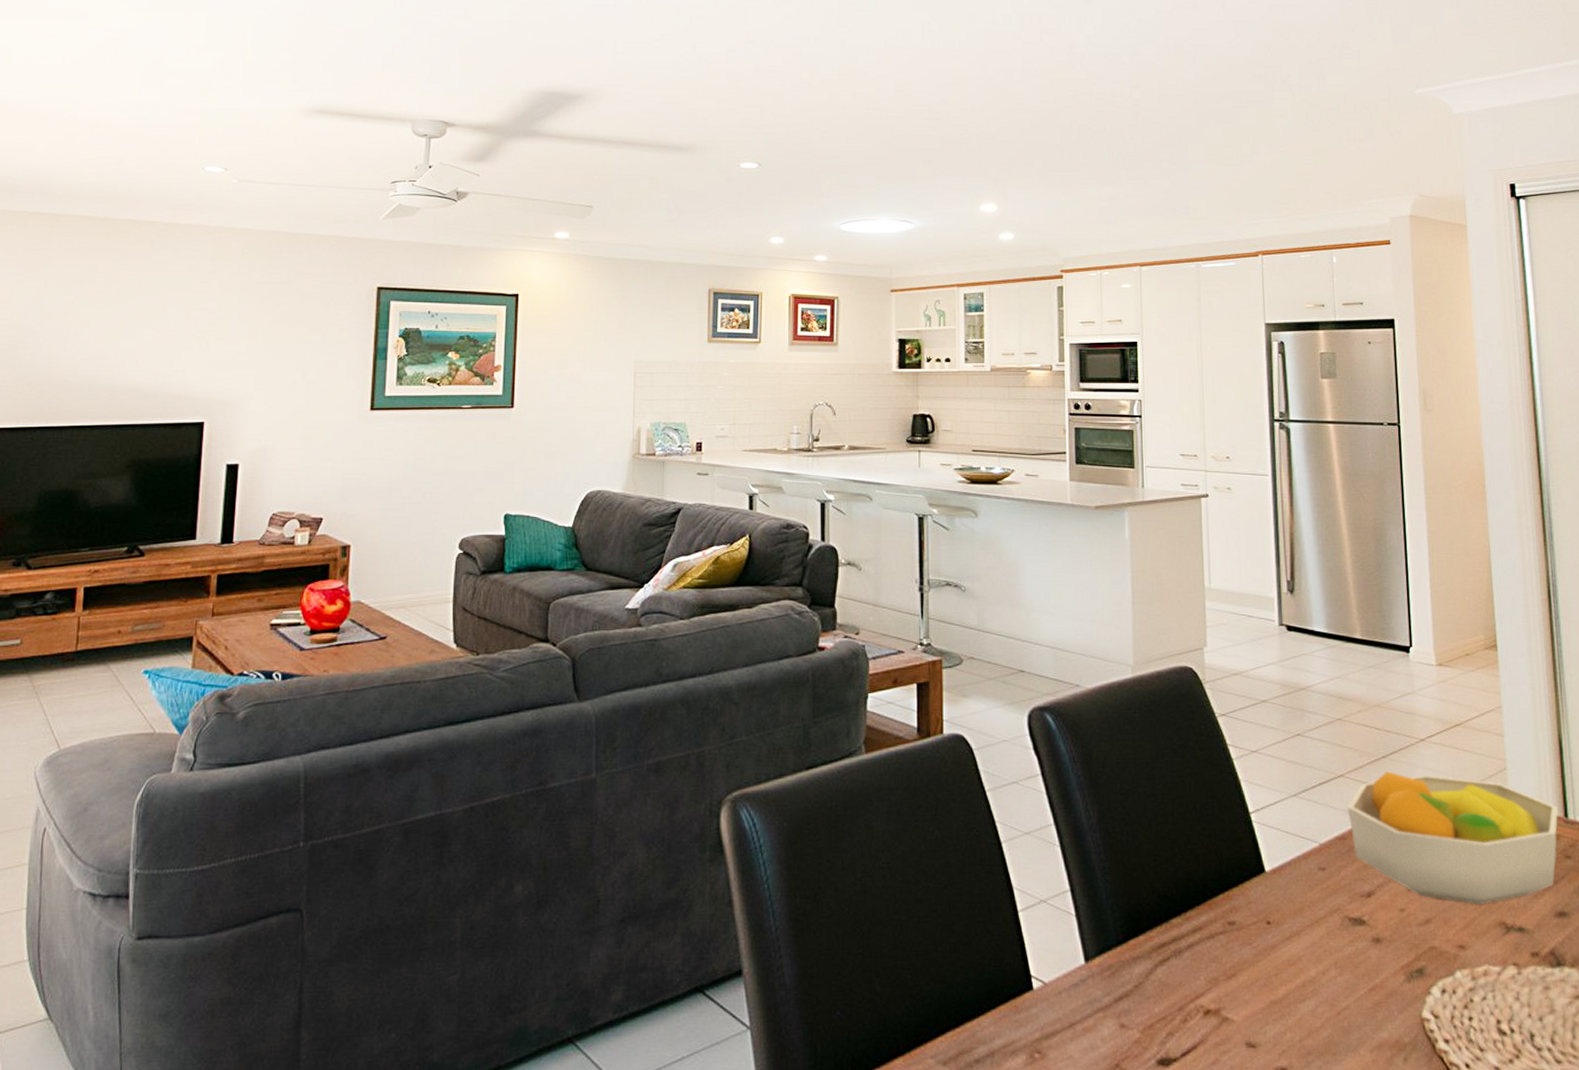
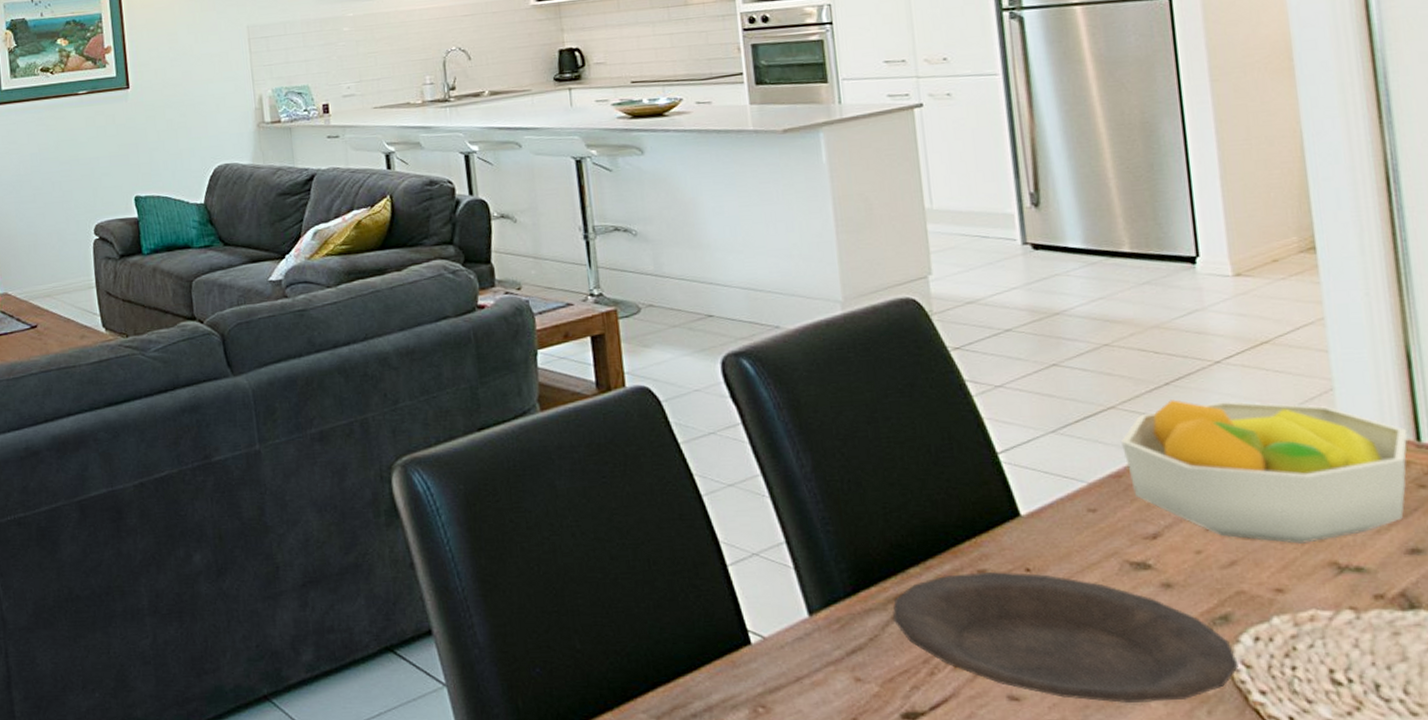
plate: none [1155,923,1429,1050] -> present [892,571,1238,703]

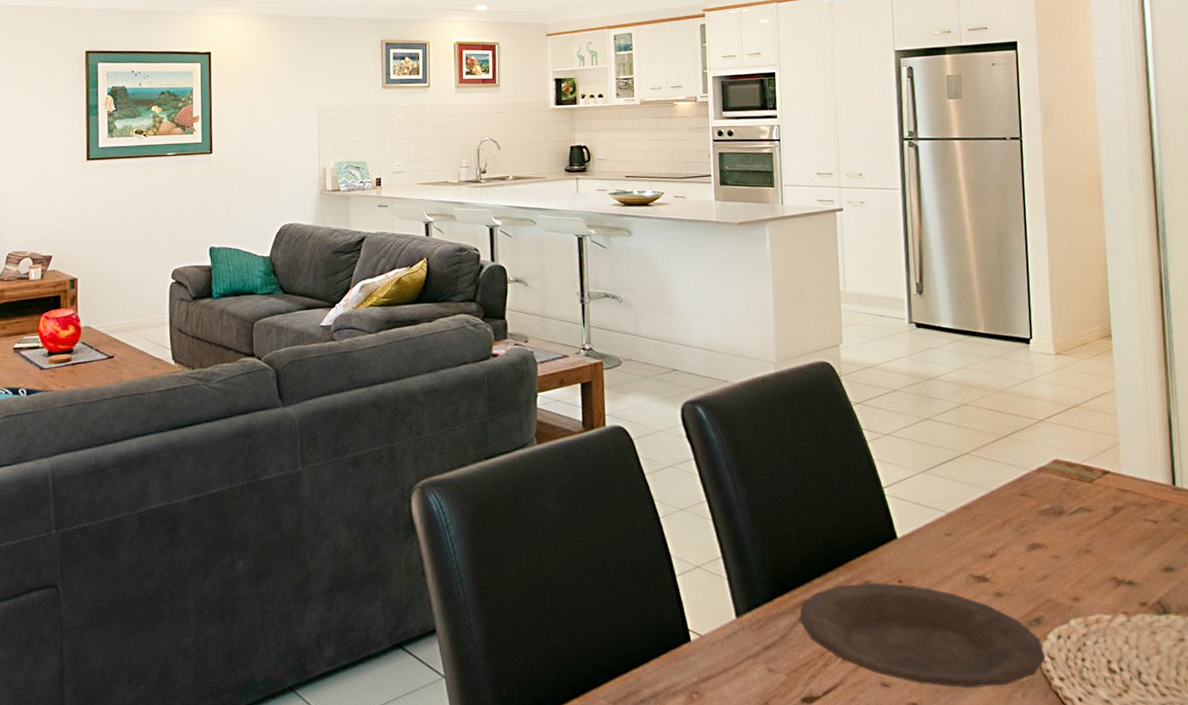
fruit bowl: present [1121,399,1408,544] -> none [972,449,1167,563]

